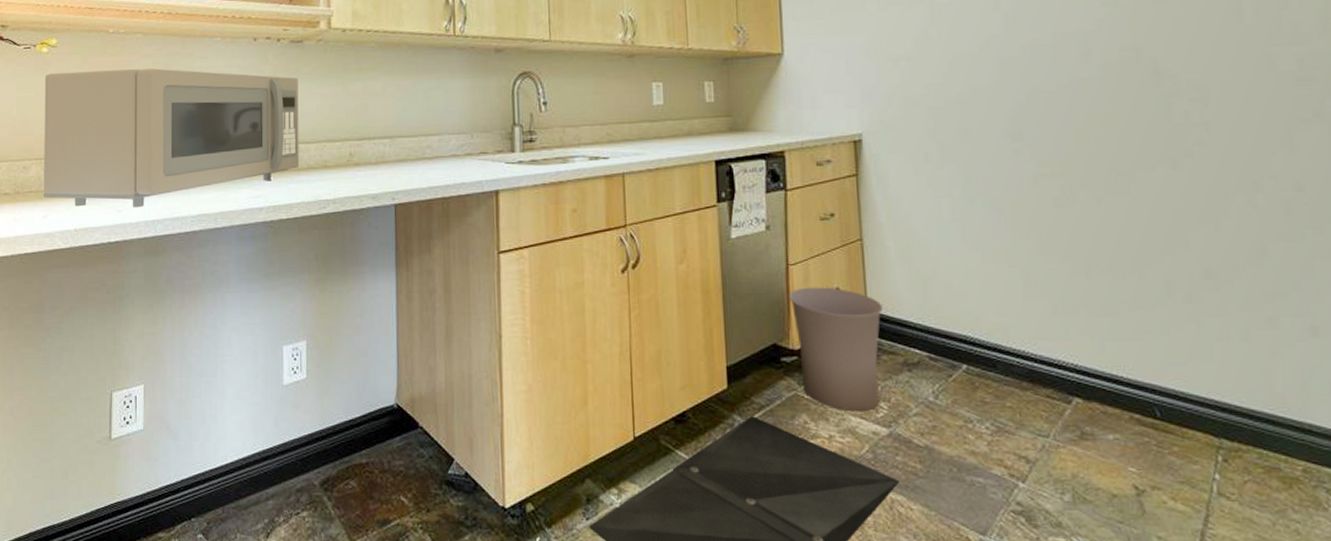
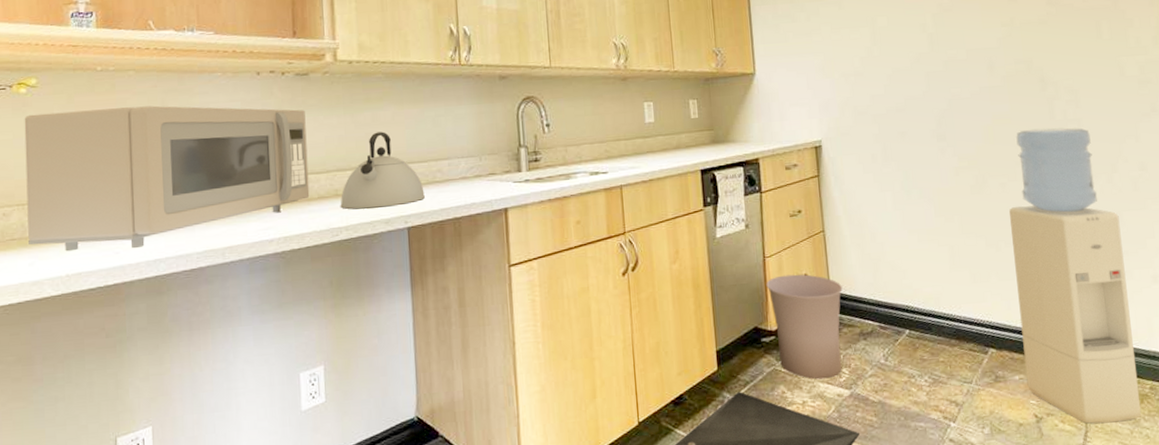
kettle: none [328,103,413,182] -> present [340,131,425,210]
water cooler: none [1106,131,1289,509] -> present [1009,127,1142,424]

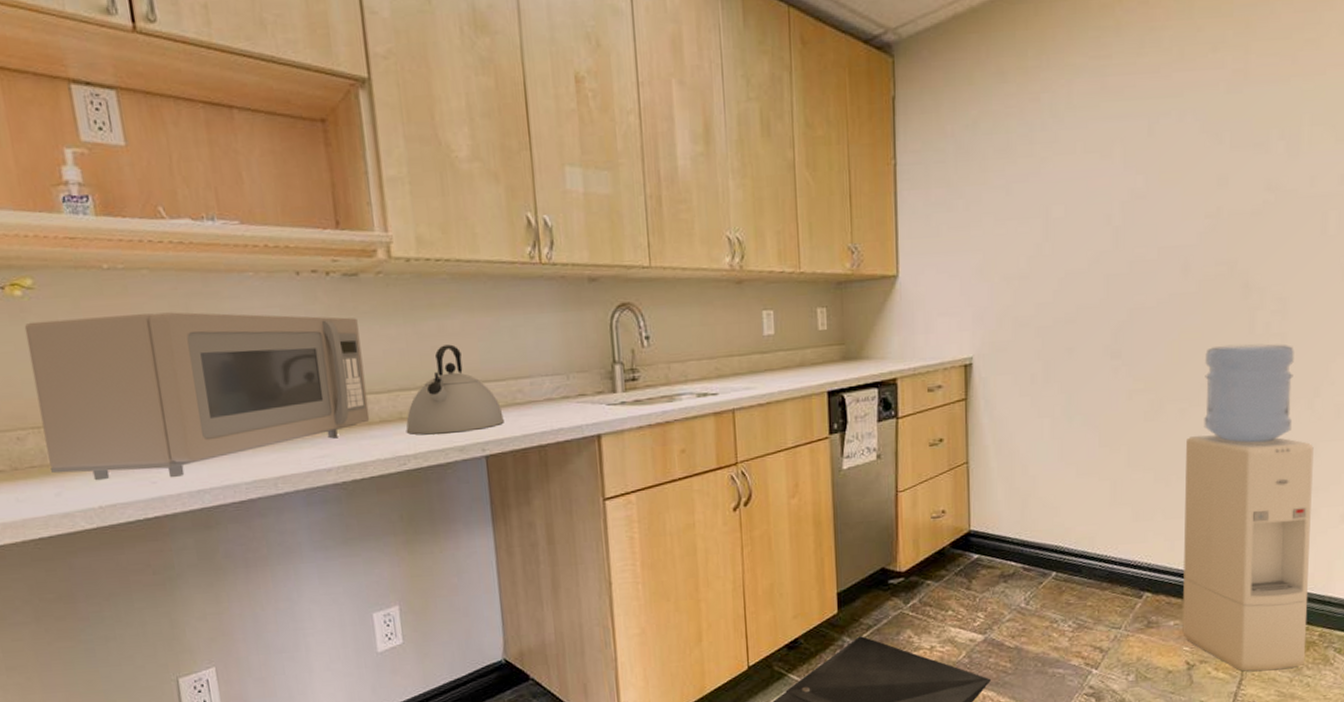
waste bin: present [766,274,843,379] -> none [897,510,984,623]

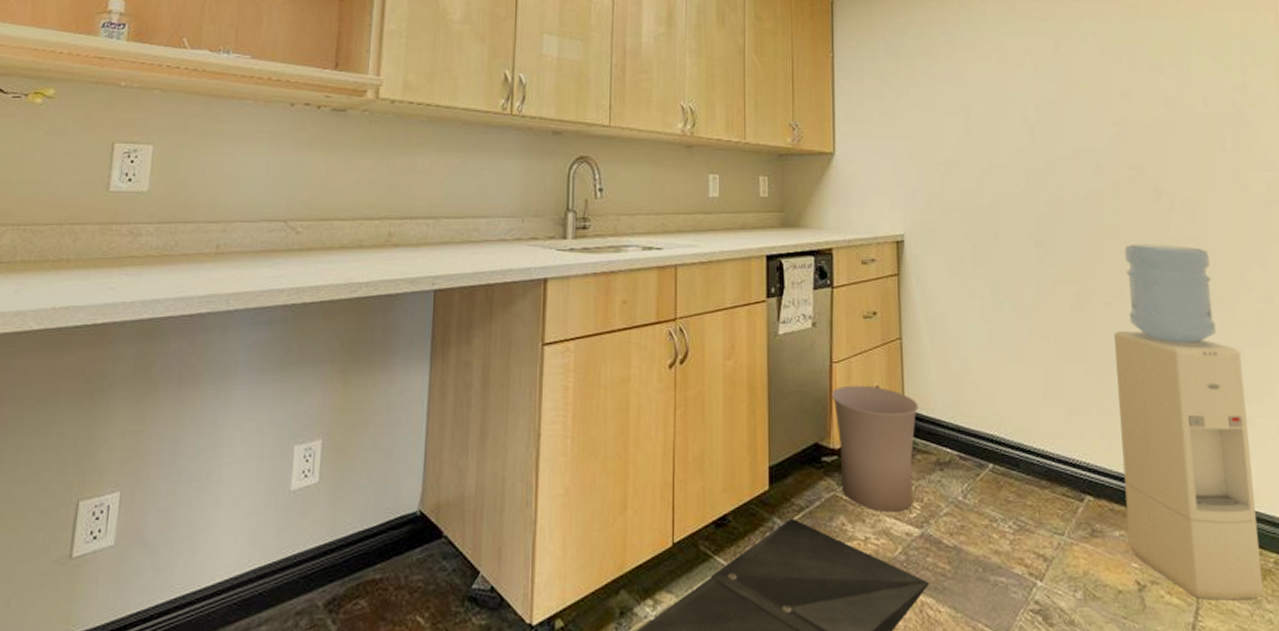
microwave: present [24,312,370,481] -> none [17,127,337,286]
kettle: present [406,344,504,435] -> none [362,180,457,265]
waste bin: none [897,510,984,623] -> present [831,385,919,513]

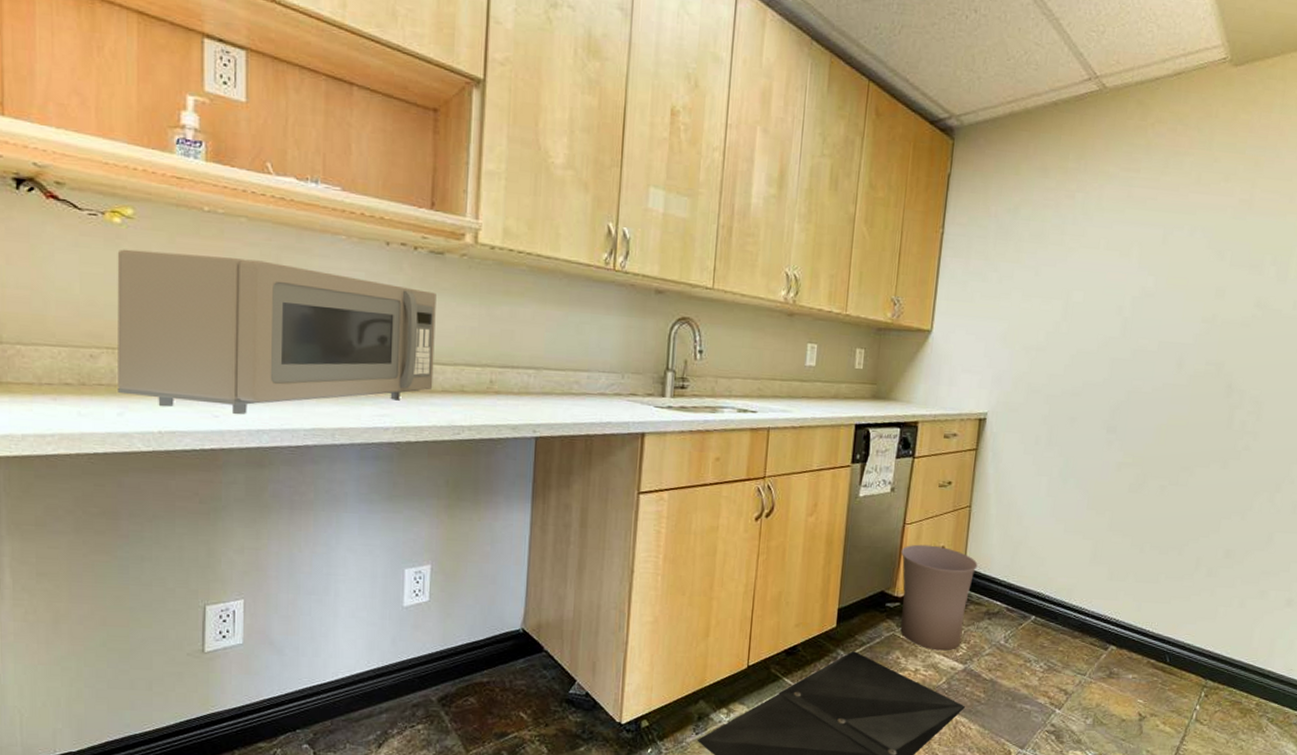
microwave: none [17,127,337,286] -> present [117,249,436,415]
water cooler: present [1114,243,1264,600] -> none [1138,434,1270,731]

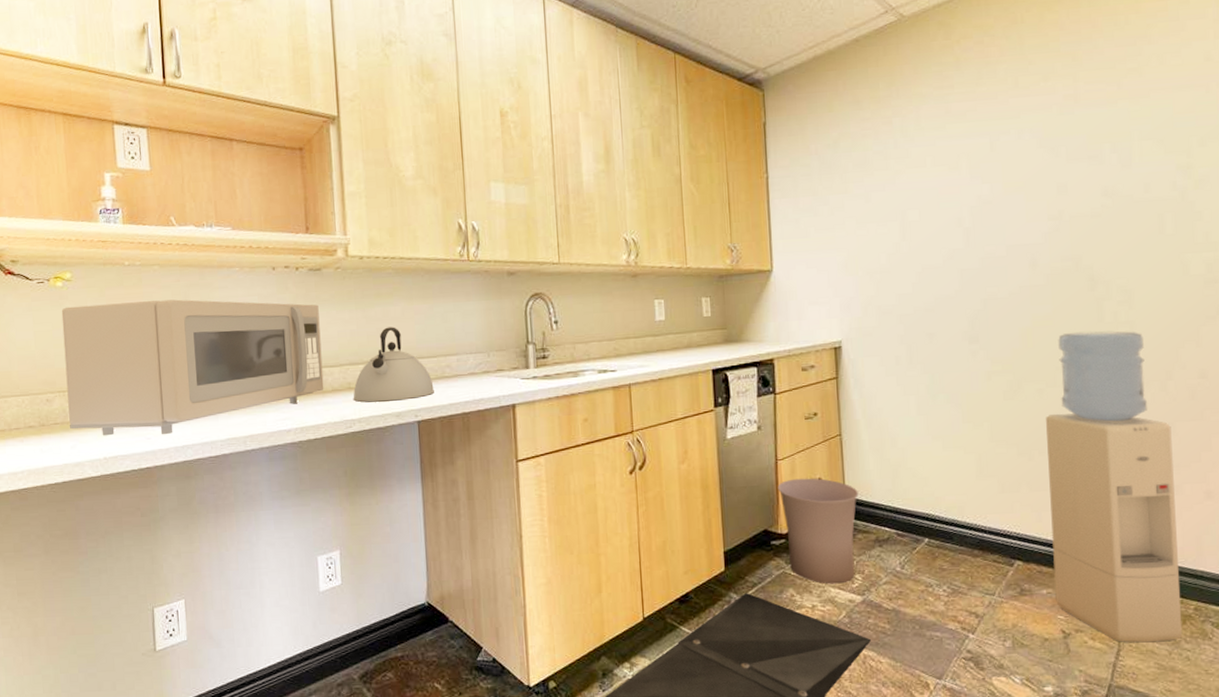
kettle: none [465,330,558,413] -> present [353,327,434,403]
water cooler: none [1138,434,1270,731] -> present [1046,330,1183,643]

